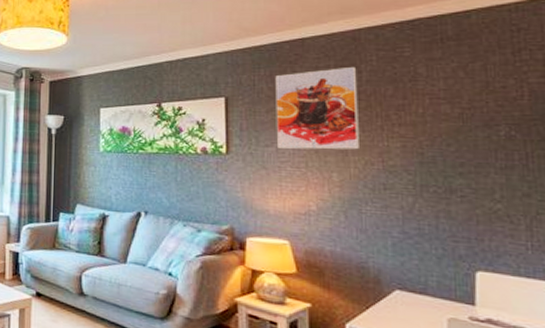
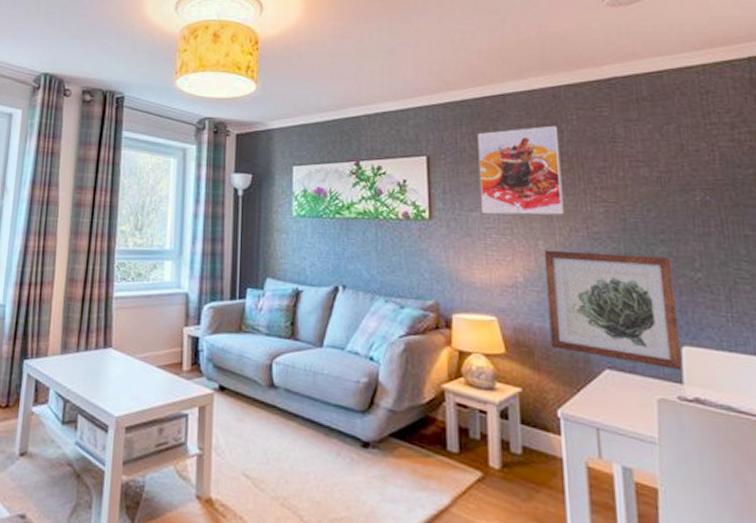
wall art: none [338,181,476,294] -> present [544,249,683,371]

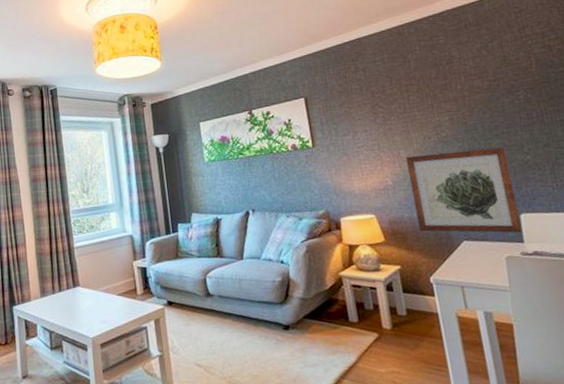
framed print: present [478,125,564,215] -> none [342,57,418,137]

